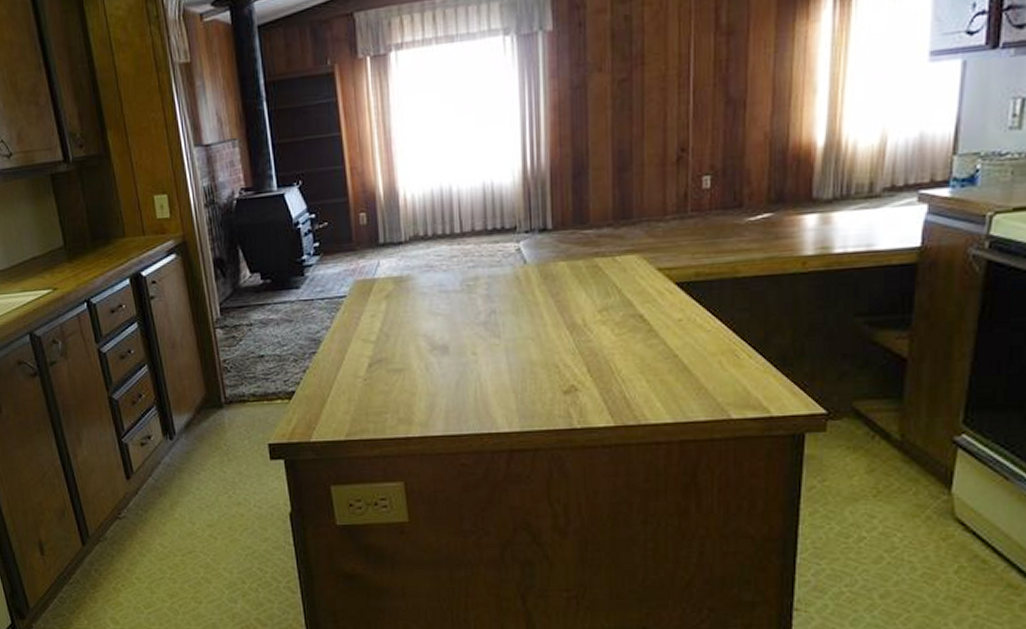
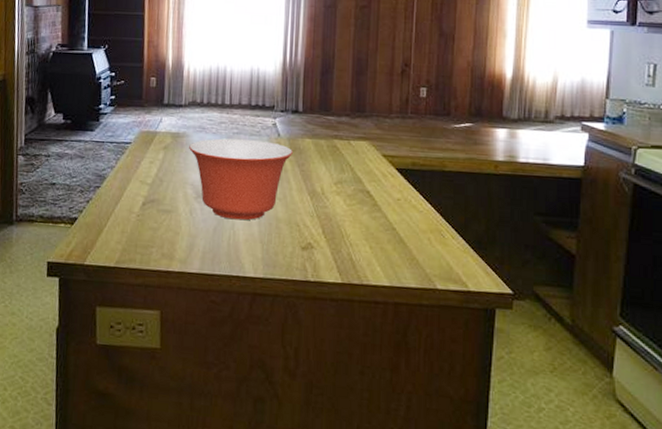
mixing bowl: none [416,271,544,370] -> present [189,138,293,221]

